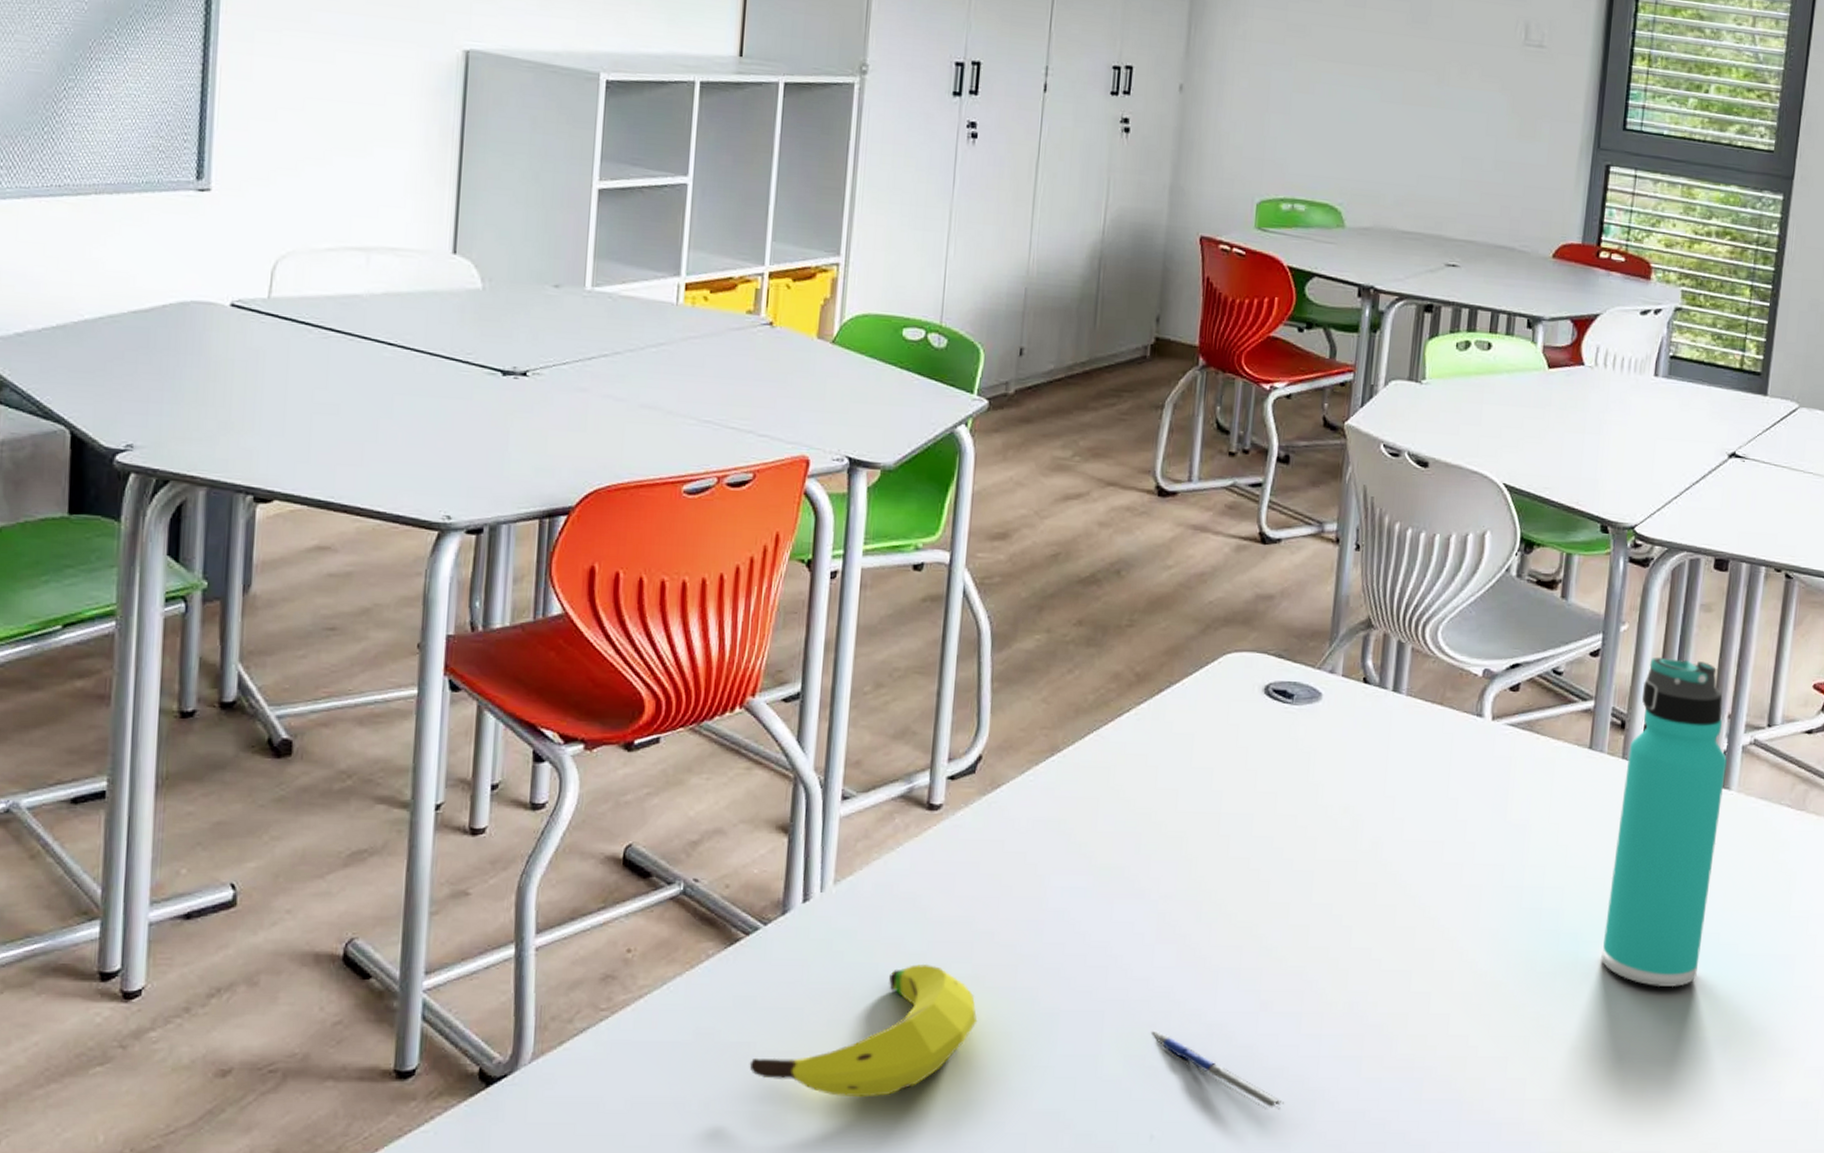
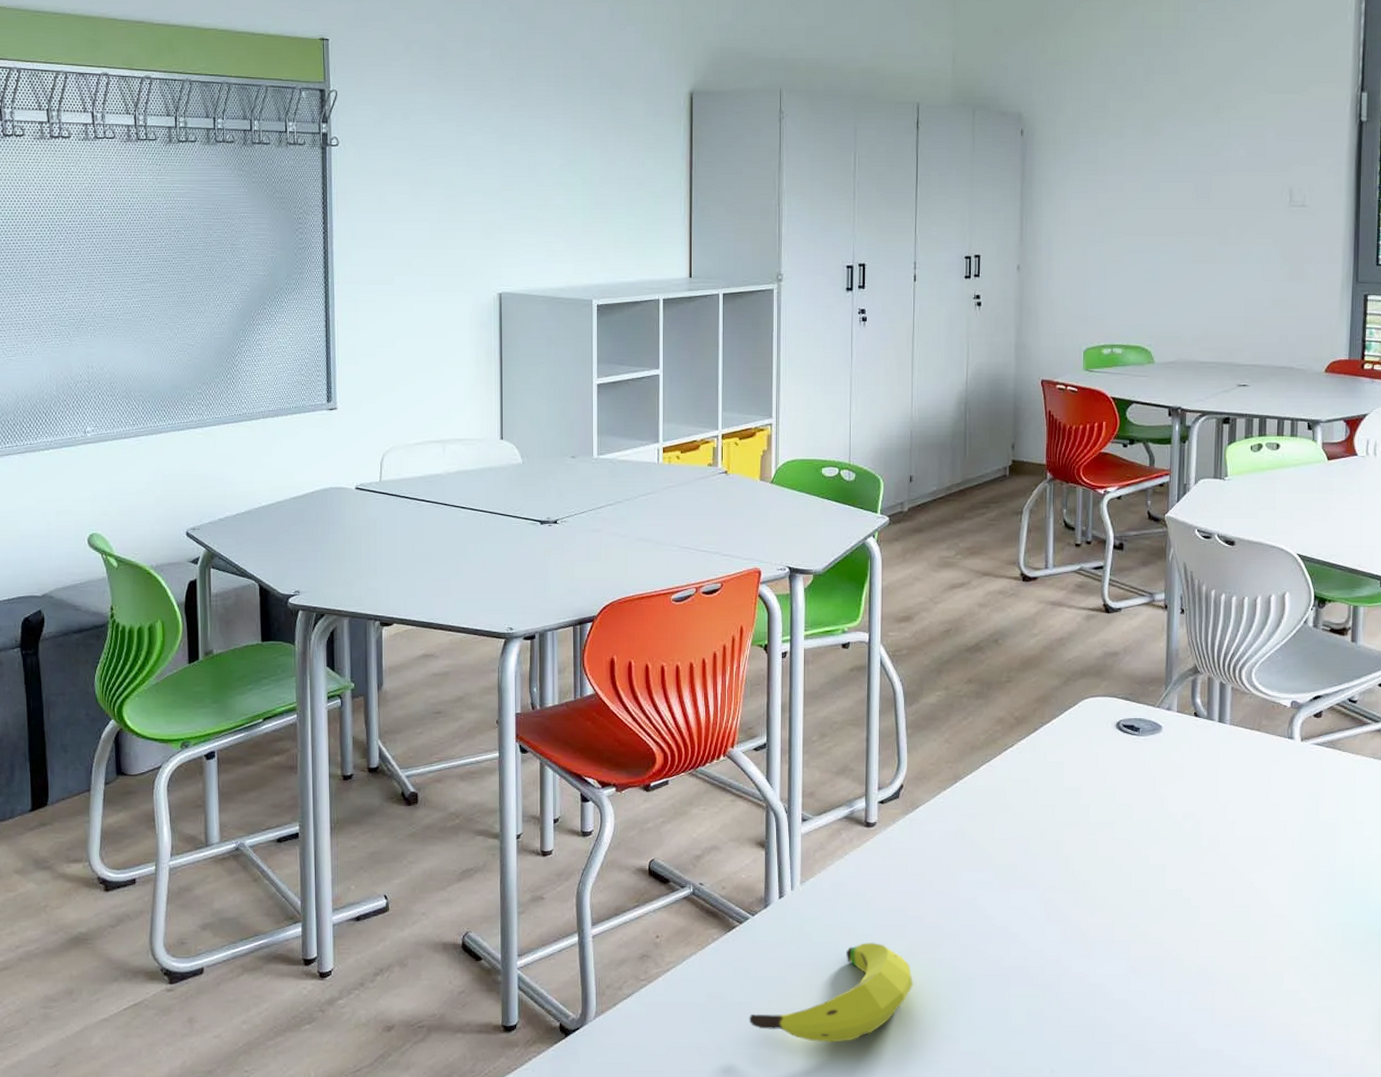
pen: present [1150,1030,1284,1110] -> none [1046,989,1154,1050]

